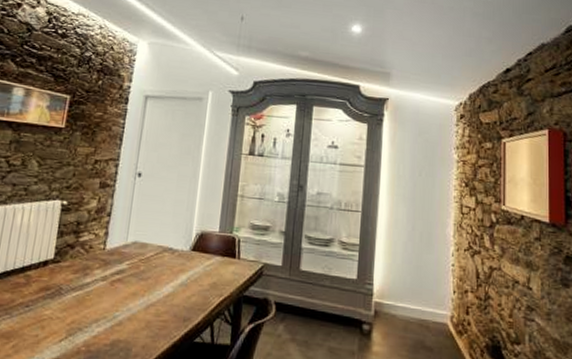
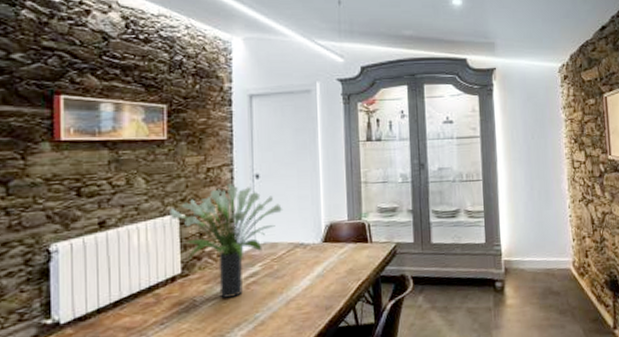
potted plant: none [53,178,159,292] -> present [170,184,284,298]

